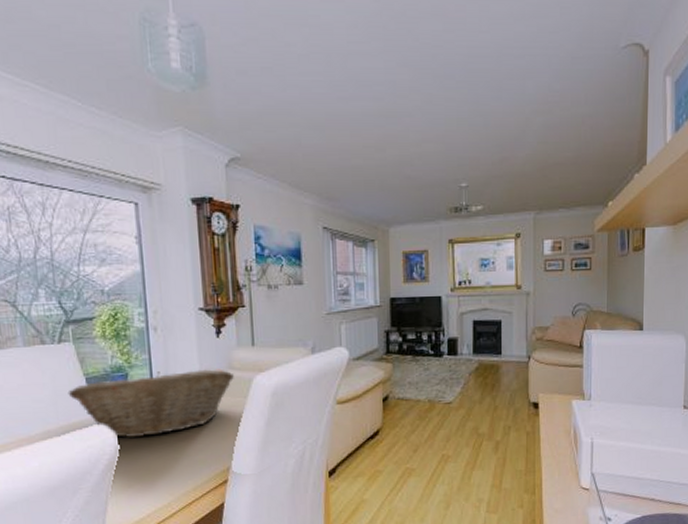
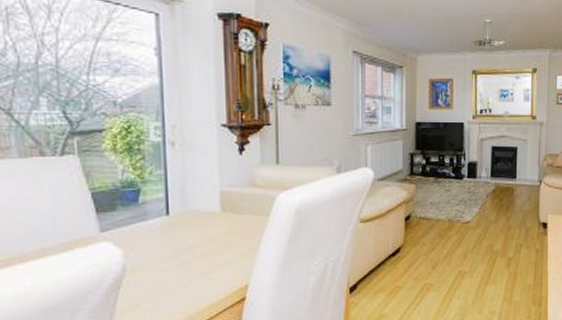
fruit basket: present [68,369,234,439] -> none [69,186,256,257]

